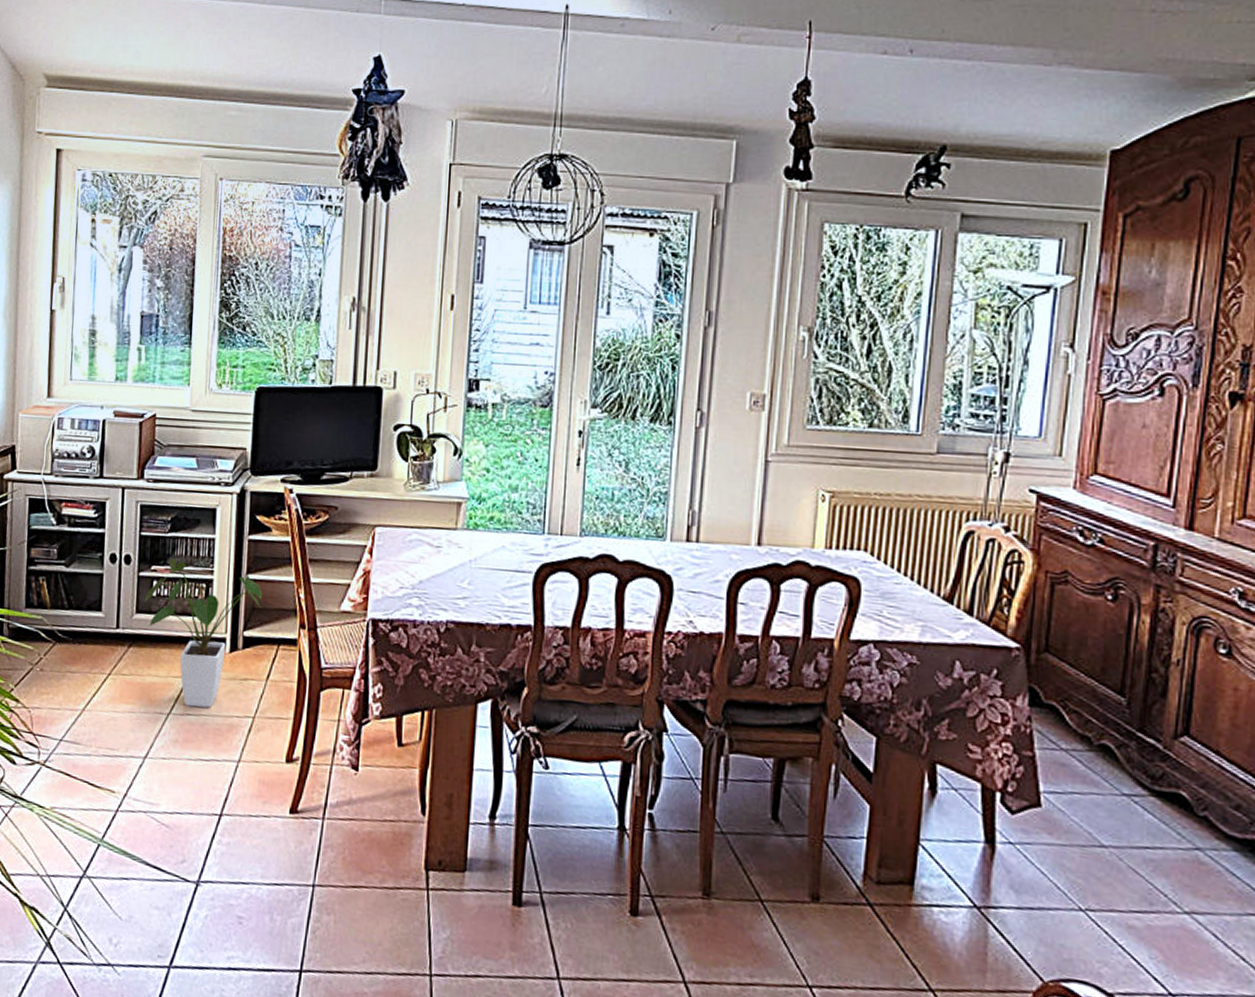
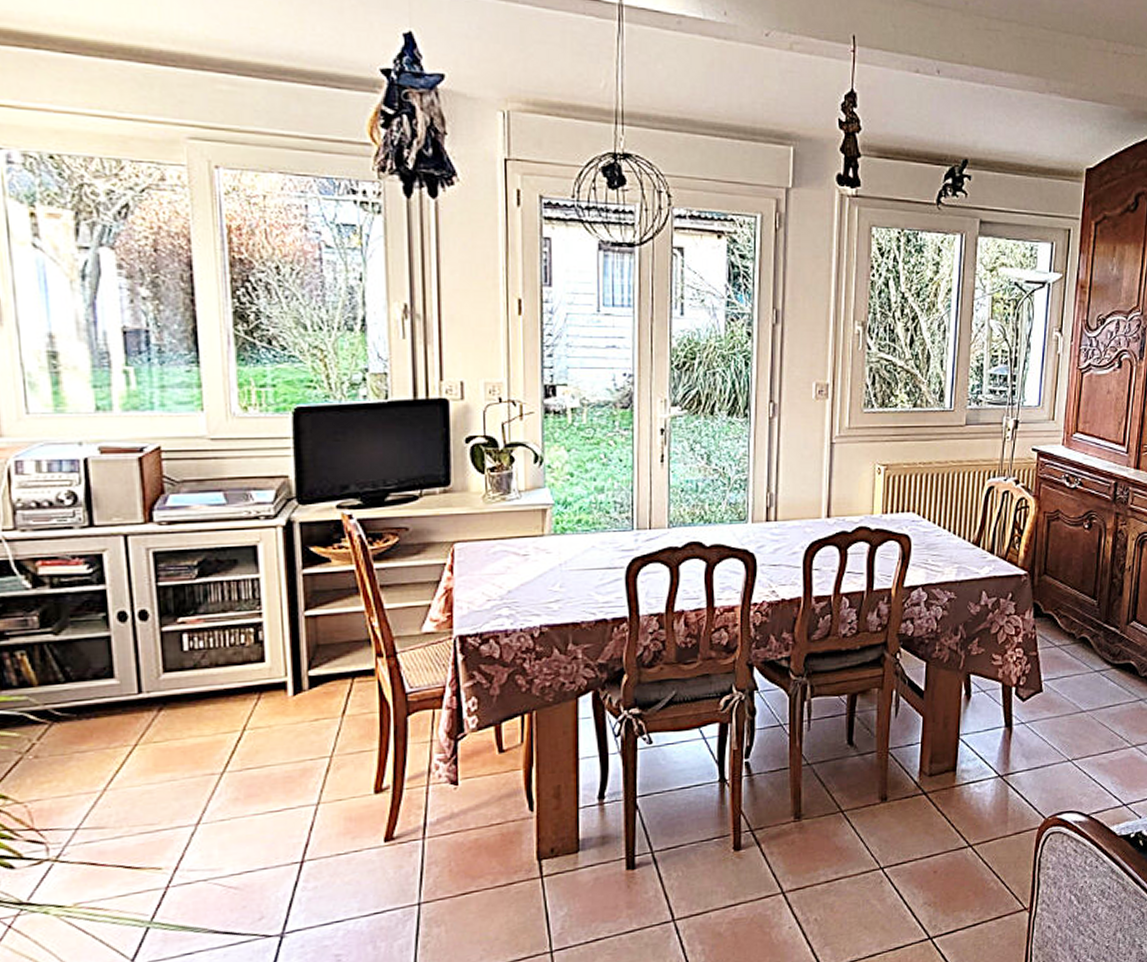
house plant: present [145,557,263,708] -> none [174,605,328,761]

